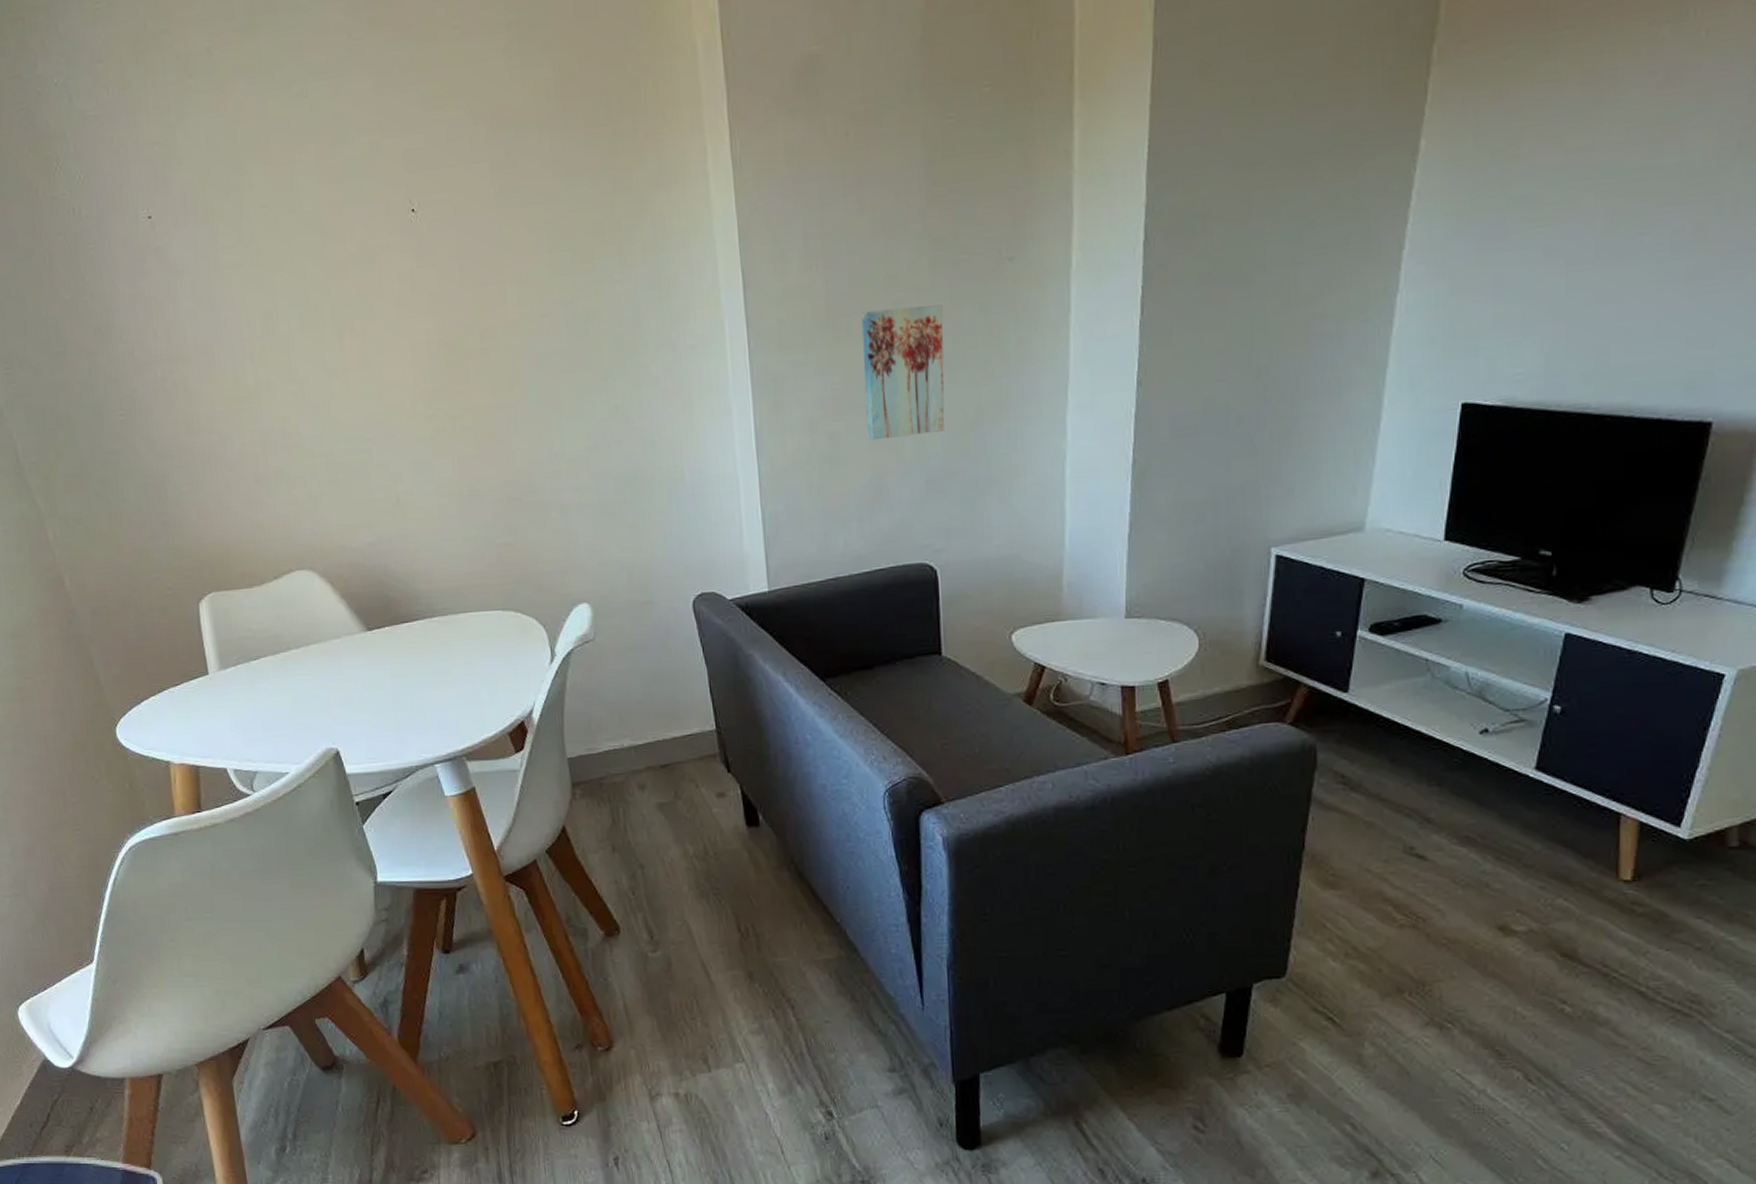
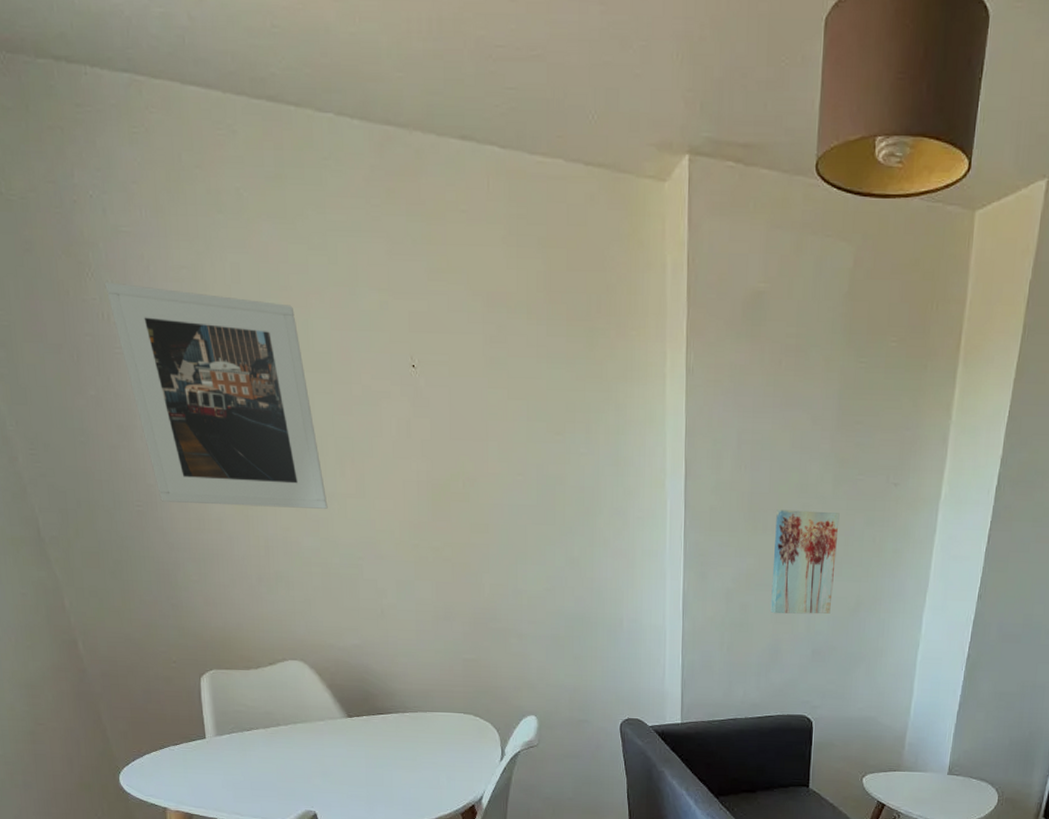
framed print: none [74,165,328,407] -> present [105,282,328,509]

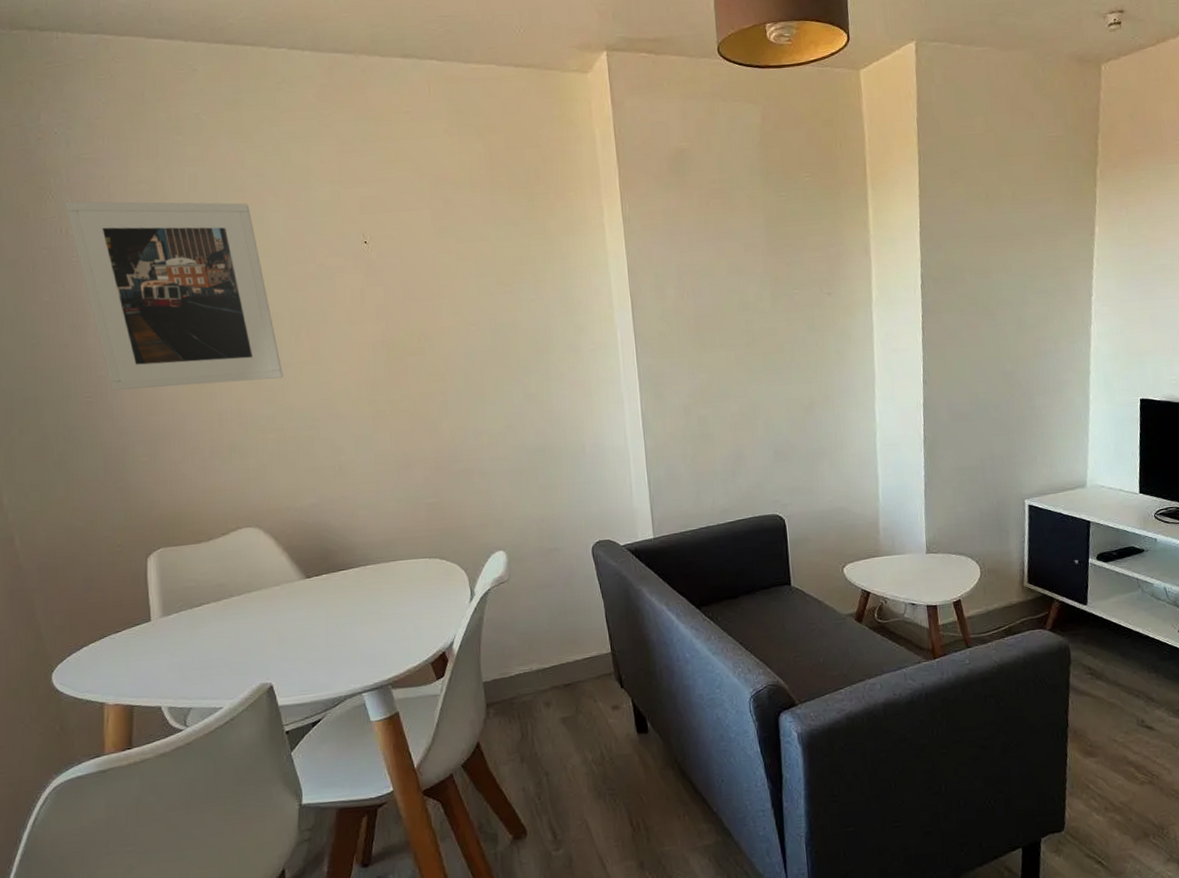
wall art: present [771,509,840,614] -> none [722,324,787,422]

